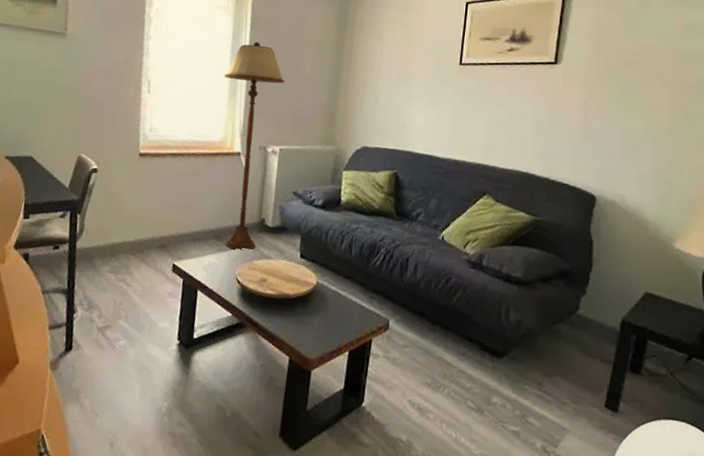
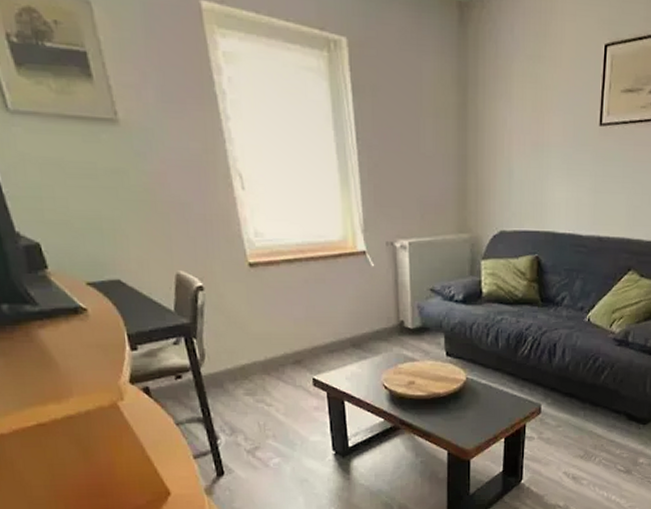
floor lamp: present [224,41,285,251] -> none [331,113,404,356]

